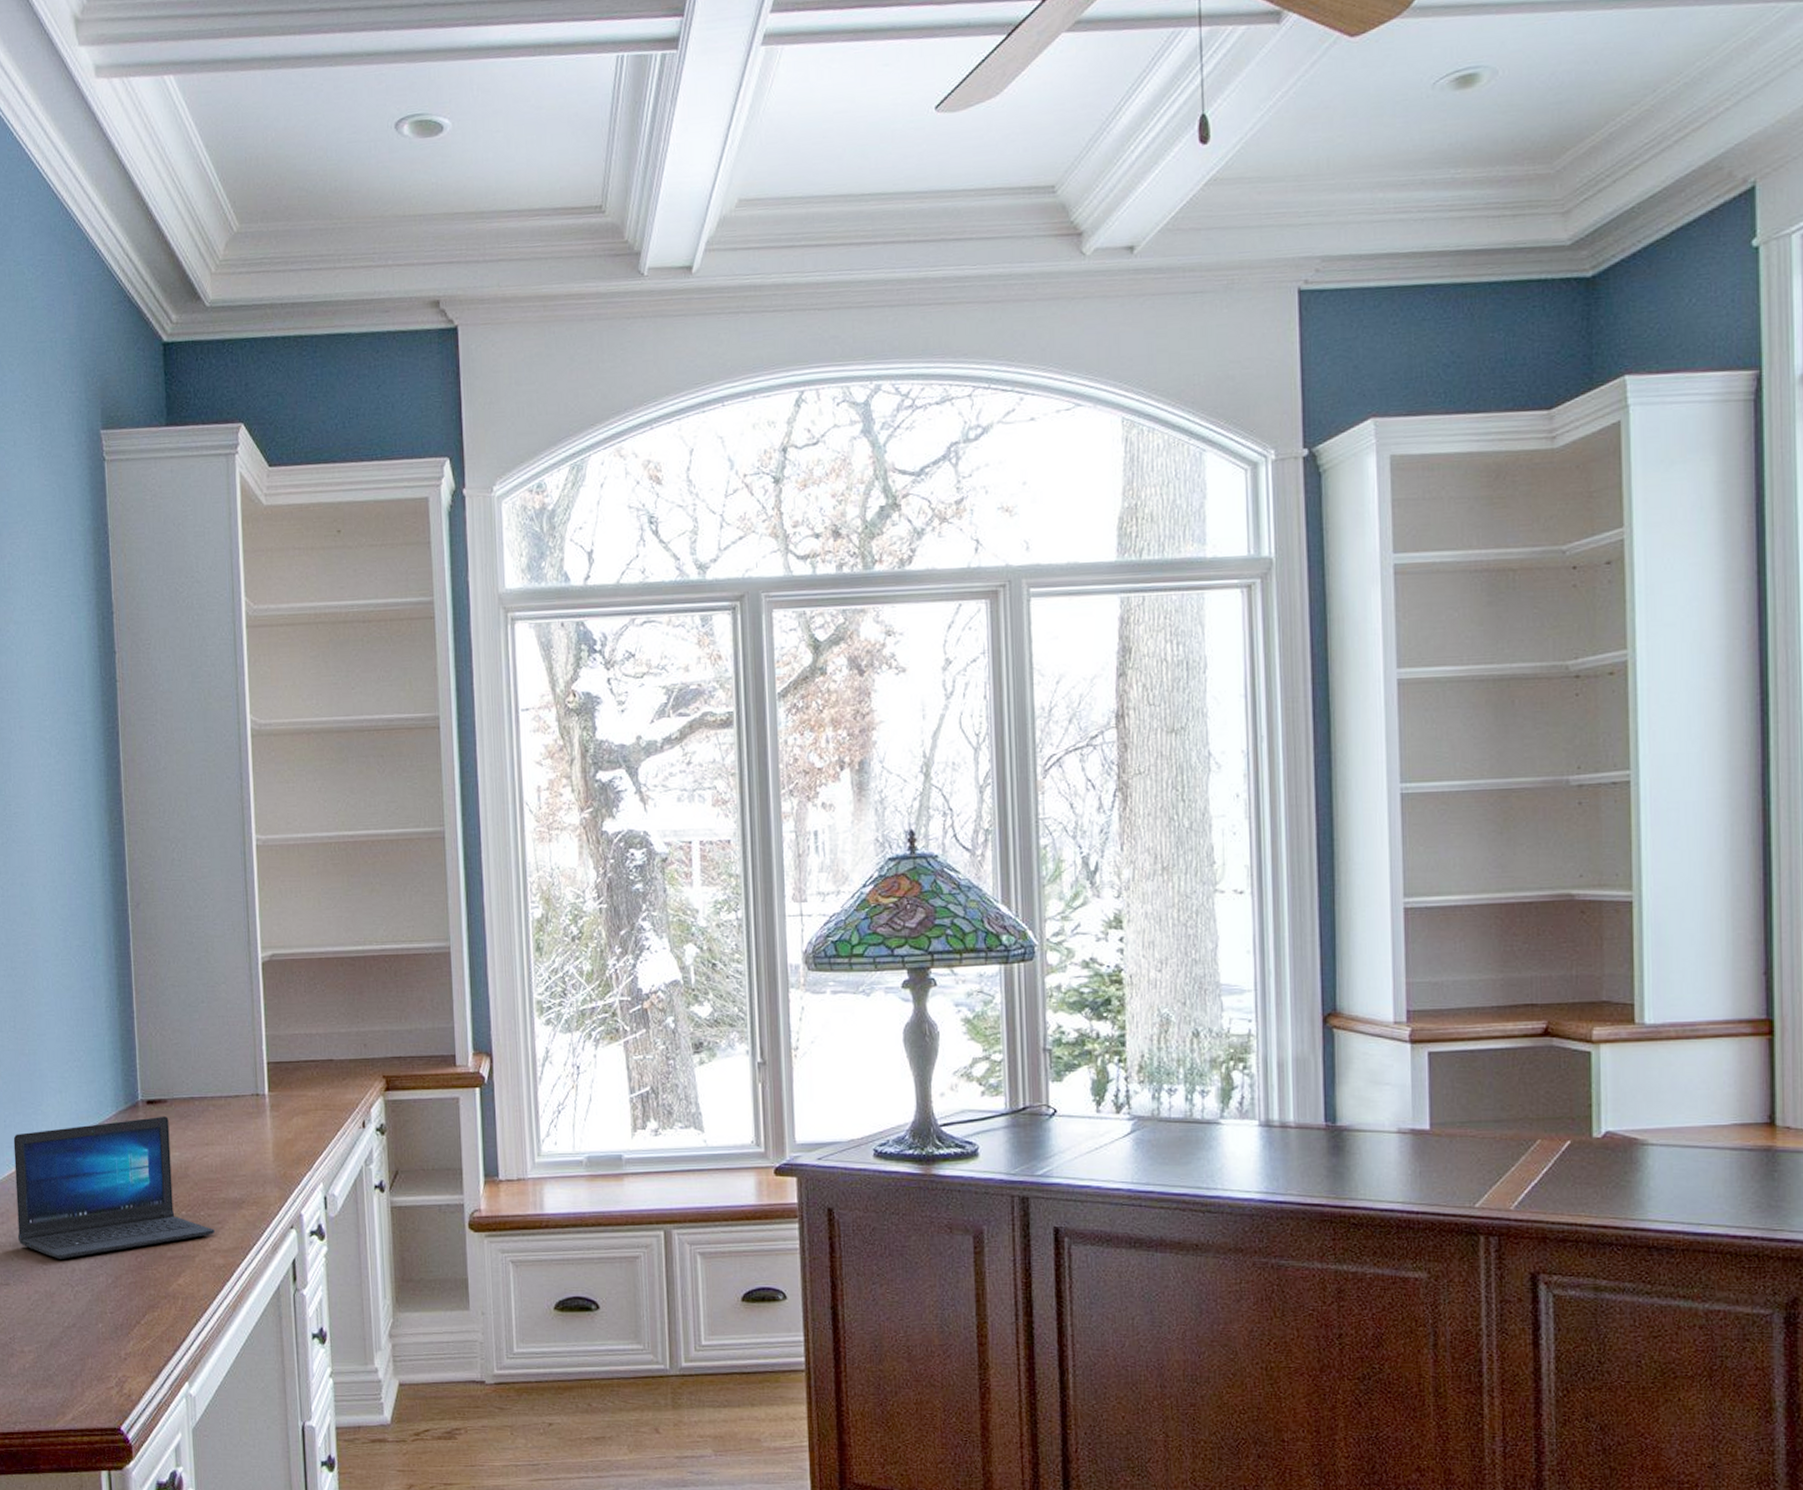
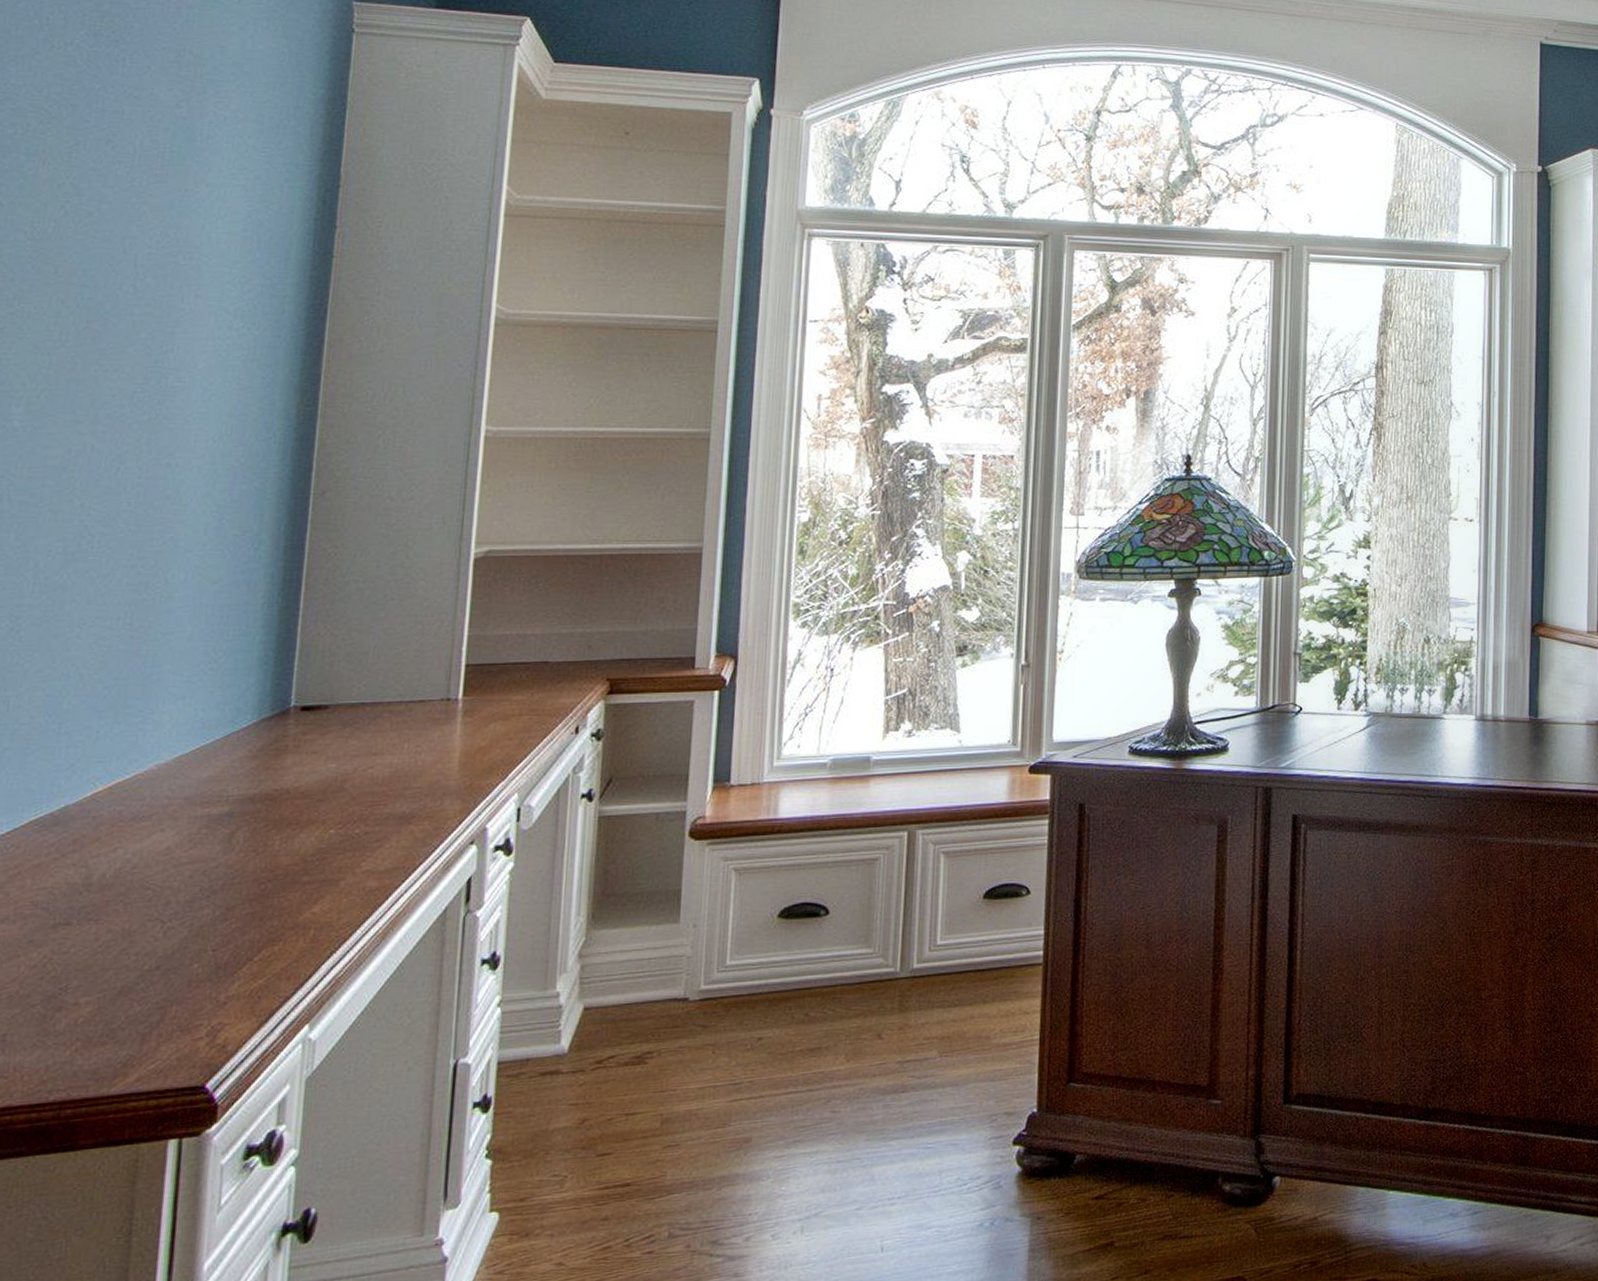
laptop: present [13,1117,215,1259] -> none [92,724,371,891]

